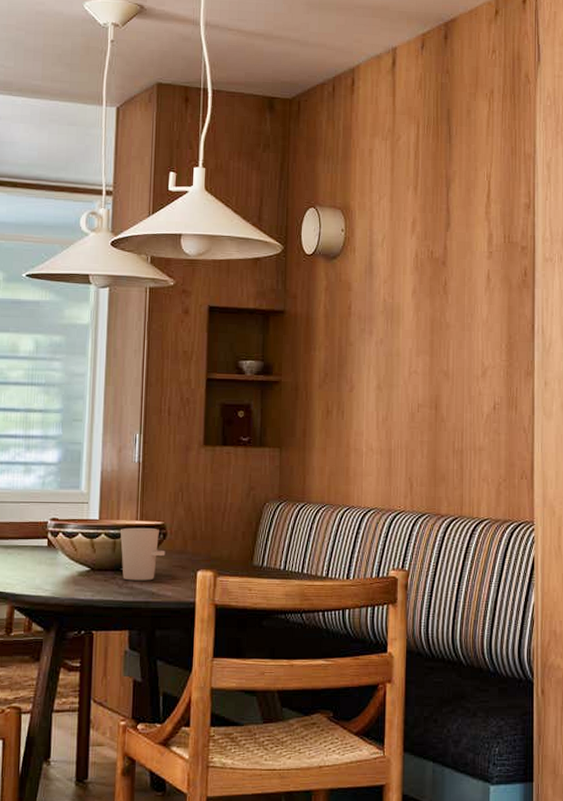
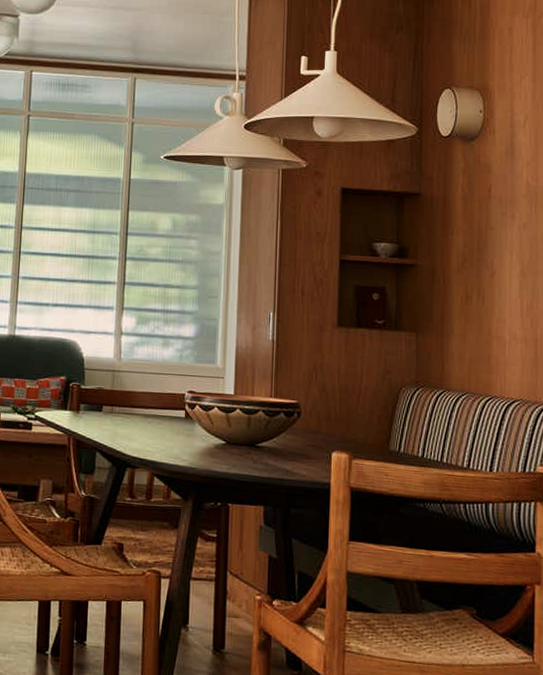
cup: present [120,527,166,581] -> none [254,404,300,459]

